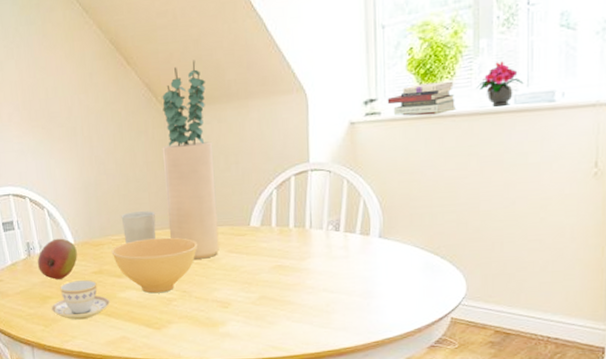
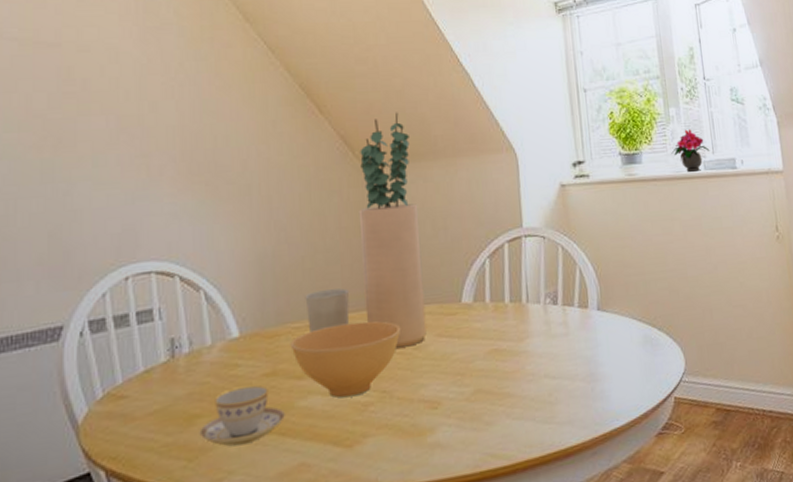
fruit: present [37,238,78,280] -> none [183,329,243,390]
books: present [387,80,455,116] -> none [594,145,656,180]

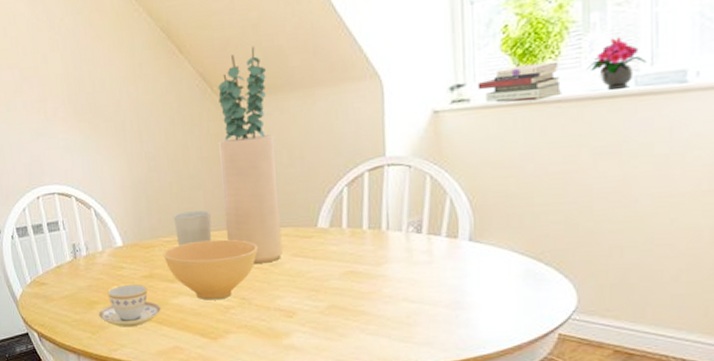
books: none [594,145,656,180] -> present [477,61,561,103]

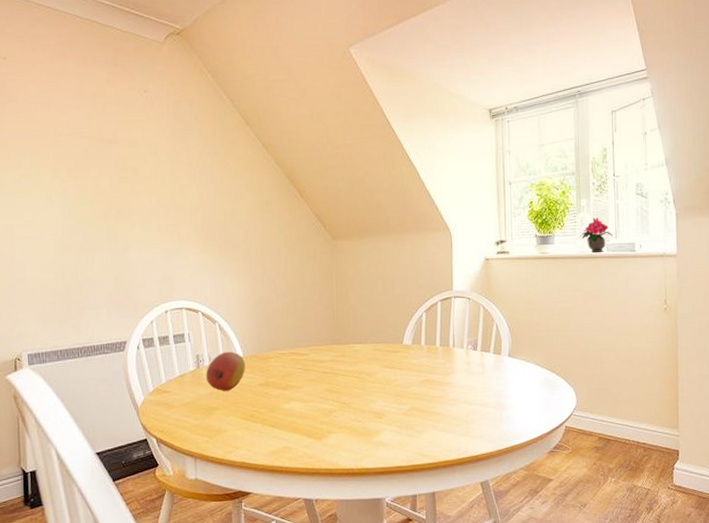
fruit: none [83,239,126,284] -> present [205,351,245,391]
teacup: present [98,284,162,327] -> none [216,391,275,431]
bowl: present [163,239,259,300] -> none [278,352,358,405]
candle holder: present [173,210,212,246] -> none [288,328,320,358]
vase: present [217,46,283,264] -> none [328,197,376,373]
books: present [477,61,561,103] -> none [514,230,565,257]

